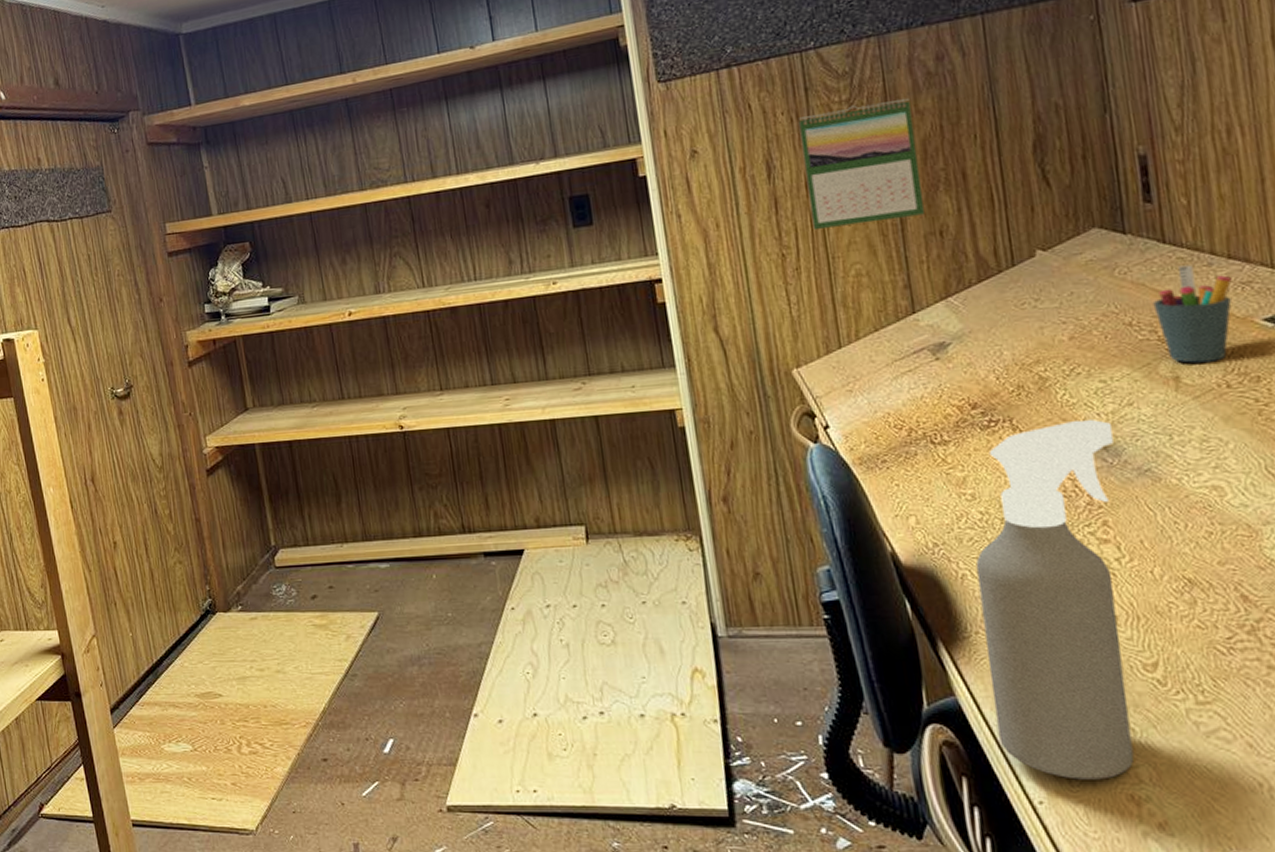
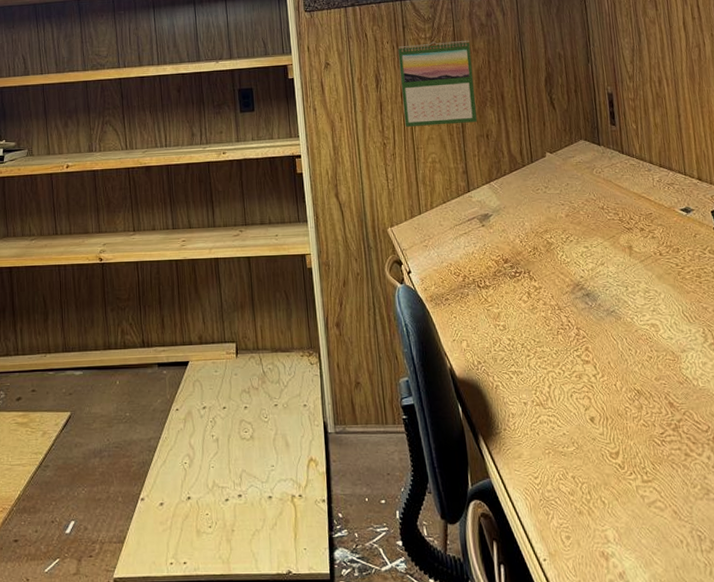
spray bottle: present [975,418,1135,780] -> none [505,273,604,541]
pen holder: present [1152,264,1232,363] -> none [616,169,662,237]

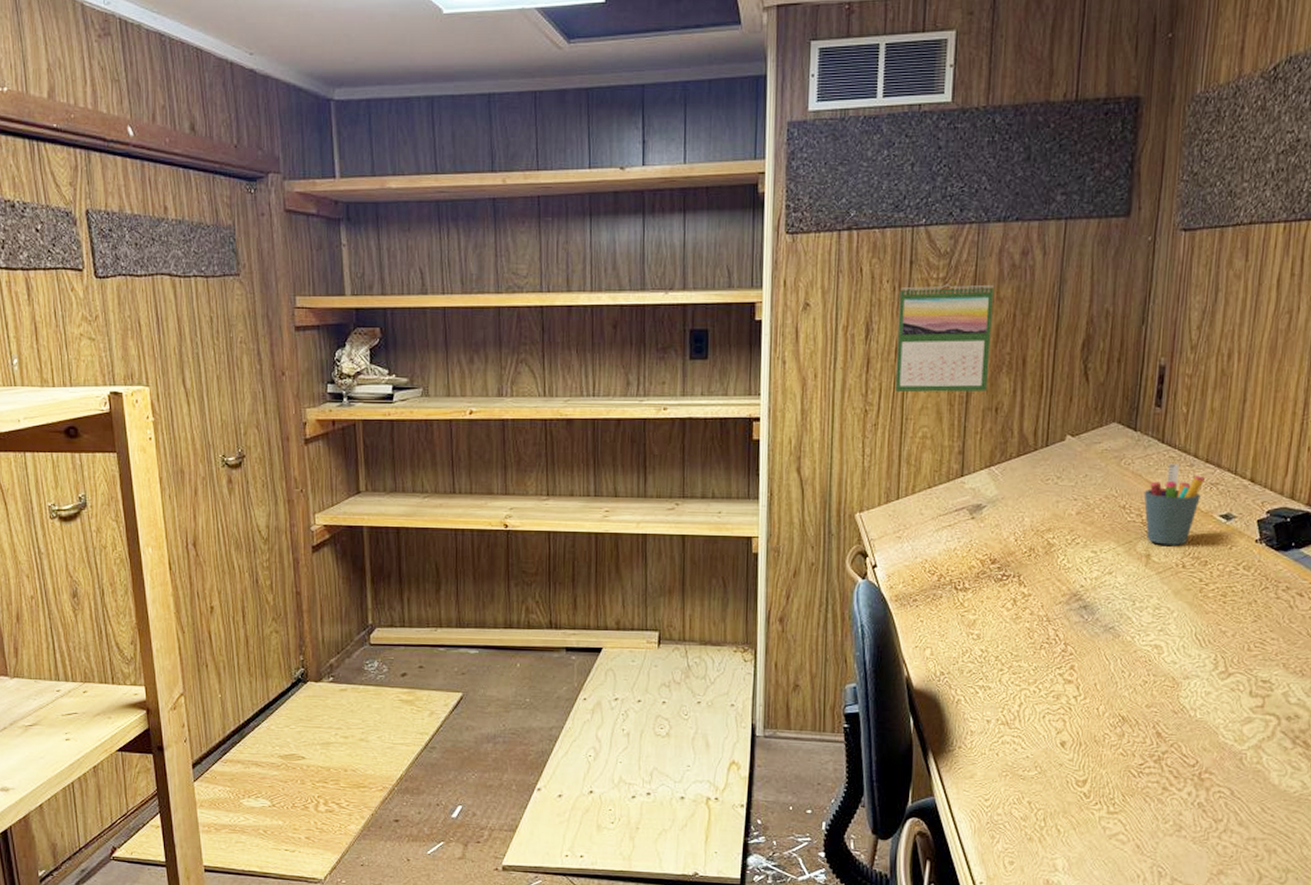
pen holder: none [616,169,662,237] -> present [1143,463,1205,545]

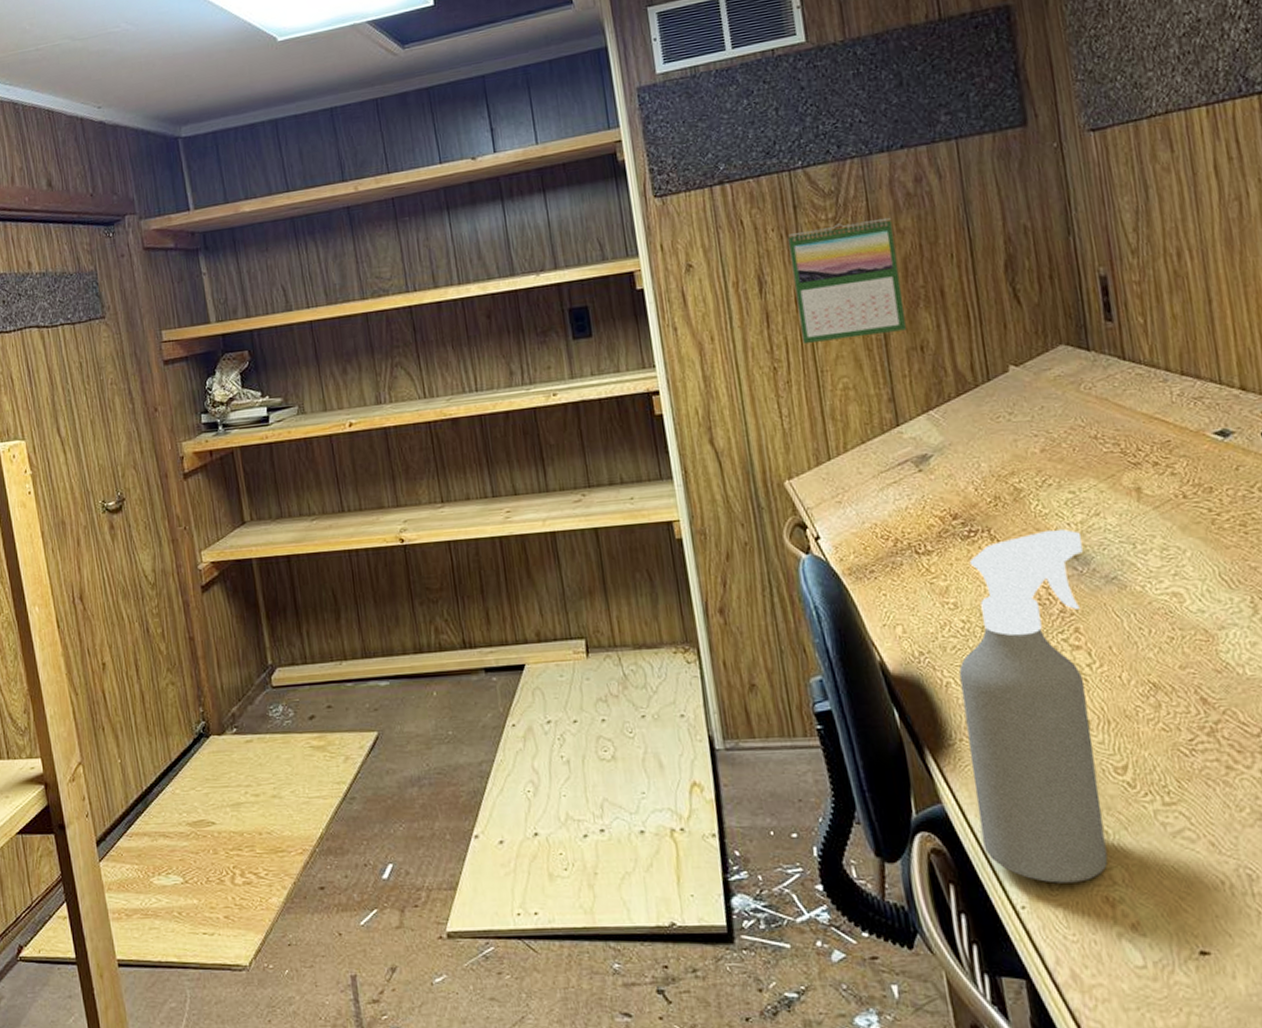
spray bottle: none [960,581,1093,867] -> present [958,528,1108,883]
pen holder: present [1143,463,1205,545] -> none [1115,380,1186,475]

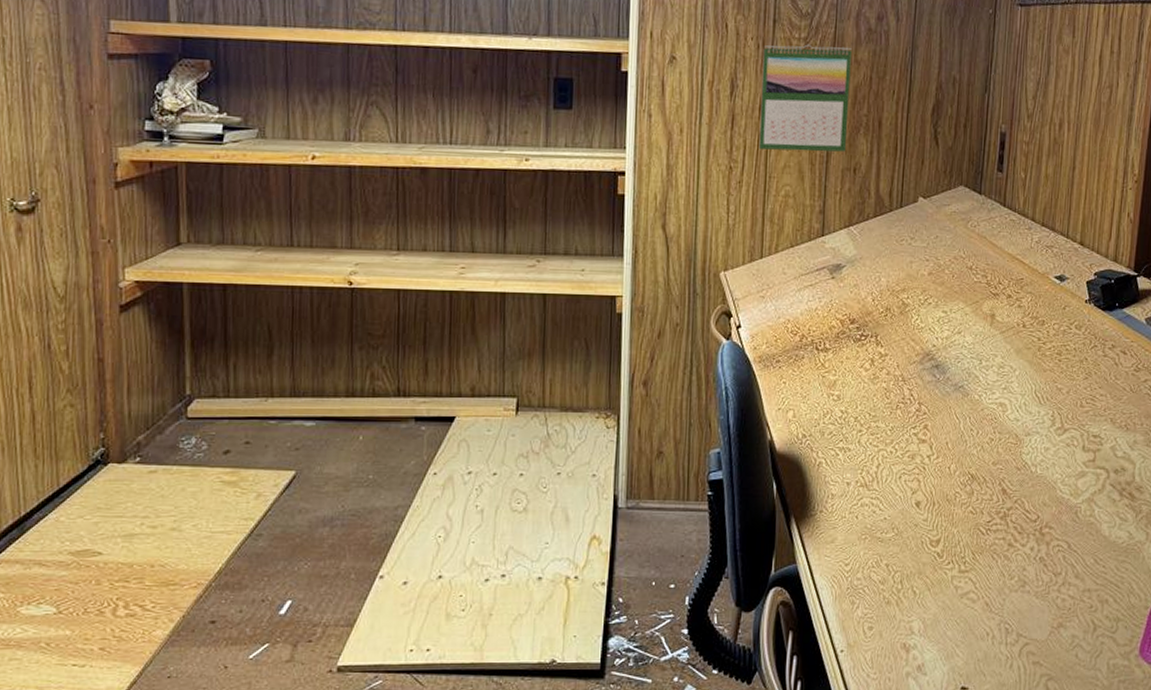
spray bottle: present [958,528,1108,883] -> none [821,341,944,632]

